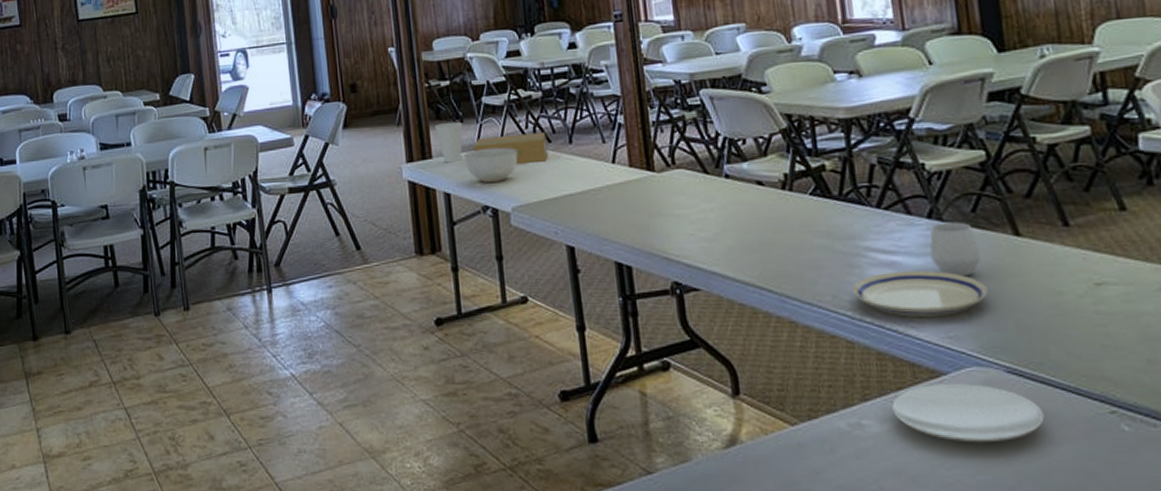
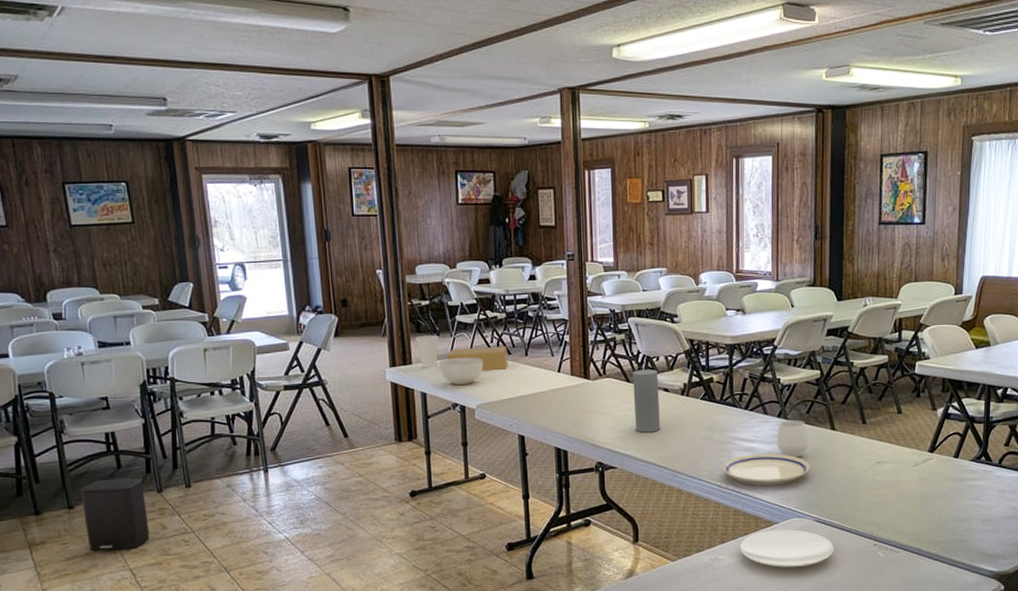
pedal bin: none [78,298,146,385] -> present [80,478,150,551]
cup: none [711,156,758,242] -> present [633,369,661,433]

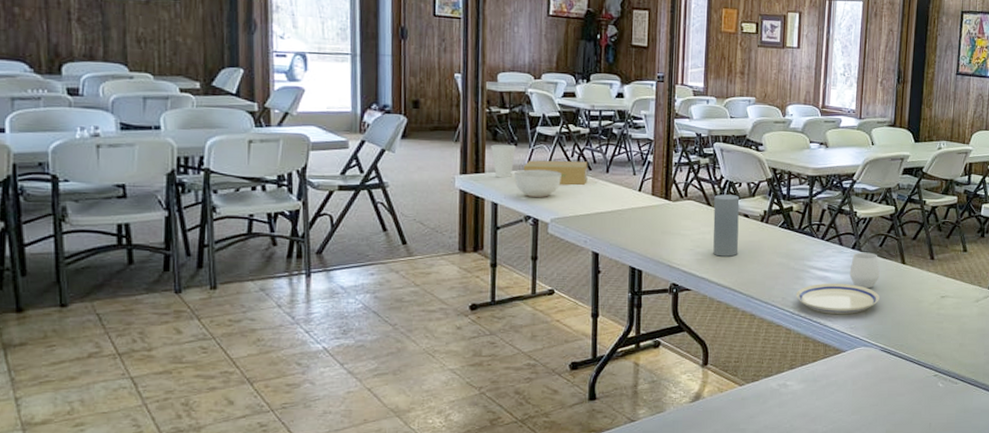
pedal bin: present [80,478,150,551] -> none [78,275,160,356]
plate: present [740,529,834,568] -> none [808,357,897,396]

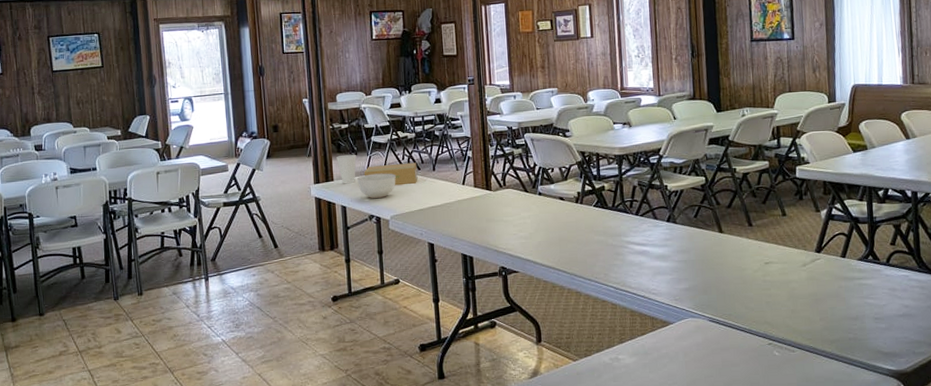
cup: present [713,194,740,257] -> none [530,180,558,239]
plate: present [795,283,880,315] -> none [617,256,701,287]
cup: present [849,252,880,289] -> none [667,224,698,260]

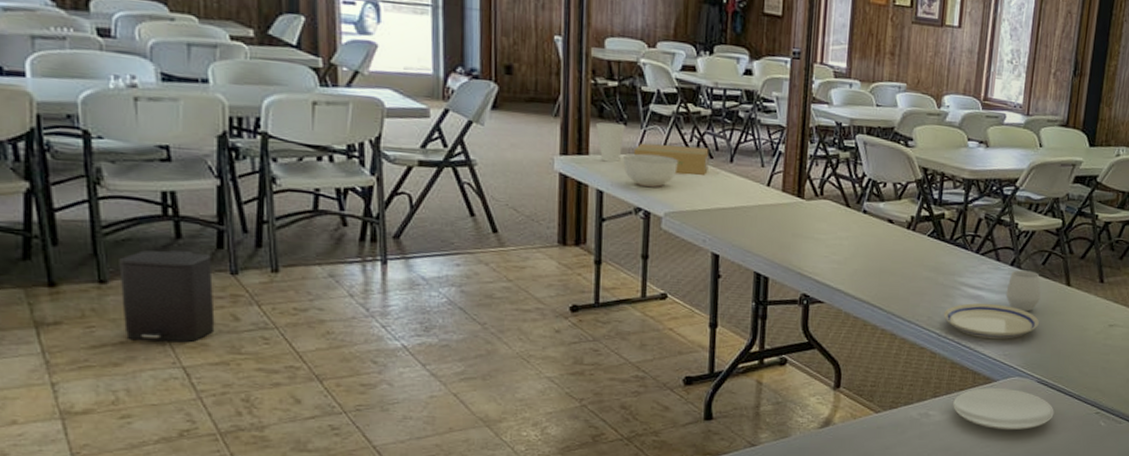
pedal bin: none [50,287,107,354] -> present [119,250,215,343]
plate: none [617,256,701,287] -> present [943,303,1039,340]
plate: none [638,329,730,367] -> present [953,387,1054,431]
cup: none [667,224,698,260] -> present [1006,269,1041,312]

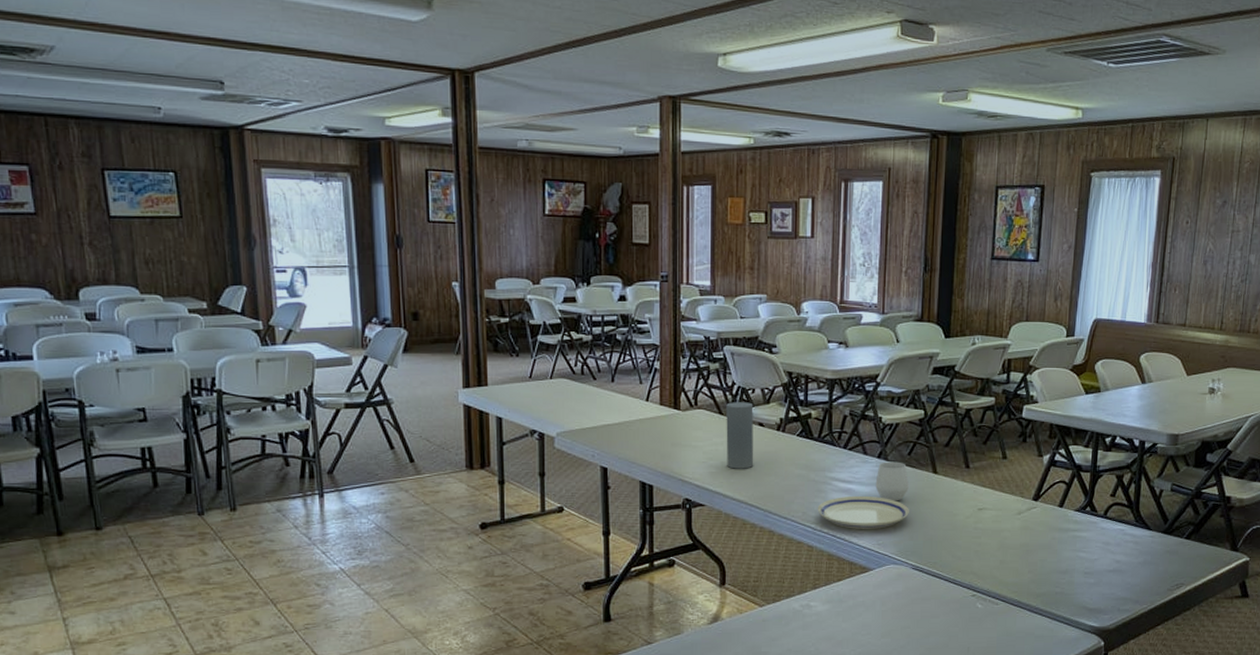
pedal bin: present [119,250,215,343] -> none [110,498,188,578]
cup: present [596,122,625,163] -> none [493,355,517,391]
bowl: present [623,153,678,188] -> none [518,380,565,411]
box: present [633,143,709,175] -> none [526,370,592,397]
cup: none [851,195,884,267] -> present [726,402,754,469]
plate: present [953,387,1054,431] -> none [833,576,931,617]

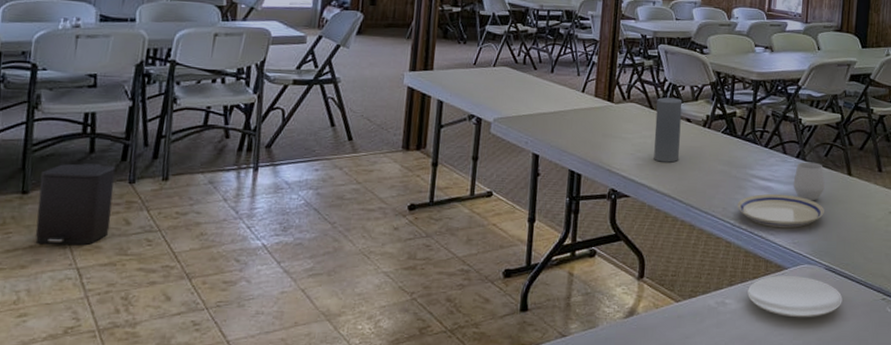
pedal bin: none [110,498,188,578] -> present [35,163,115,246]
plate: none [833,576,931,617] -> present [747,275,843,318]

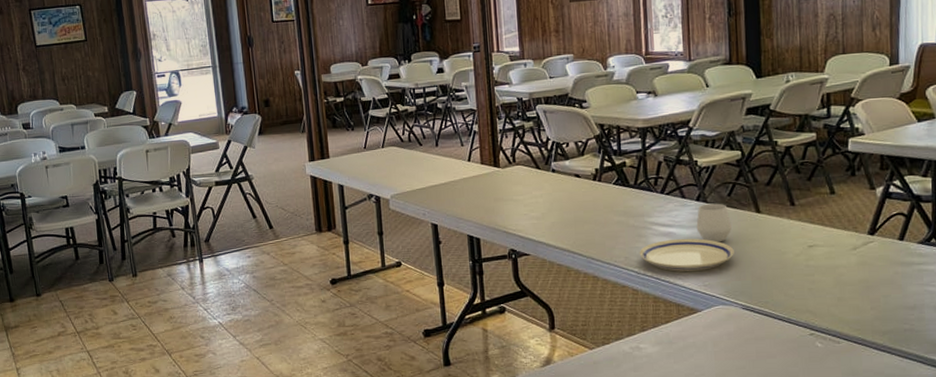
pedal bin: present [35,163,115,246] -> none [46,268,104,335]
cup: present [654,97,683,163] -> none [542,155,574,219]
plate: present [747,275,843,318] -> none [662,317,765,358]

